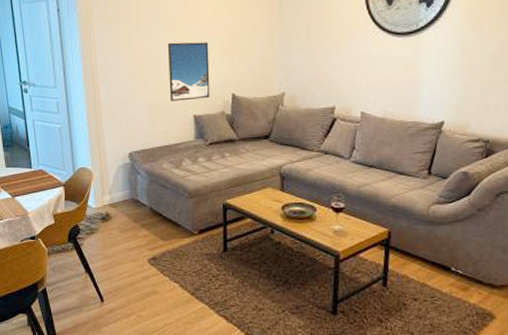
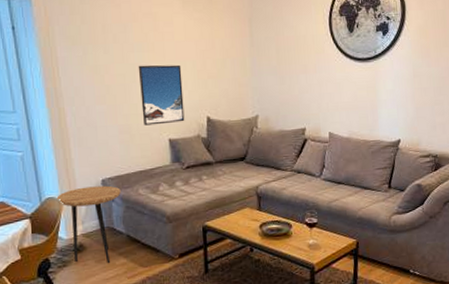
side table: none [88,158,146,233] -> present [56,185,121,263]

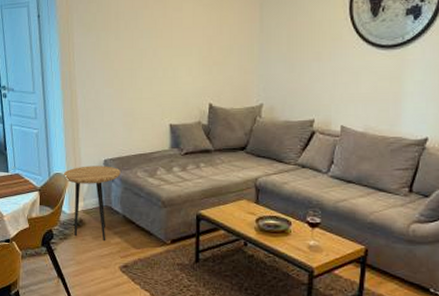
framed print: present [138,64,185,126] -> none [145,50,187,110]

